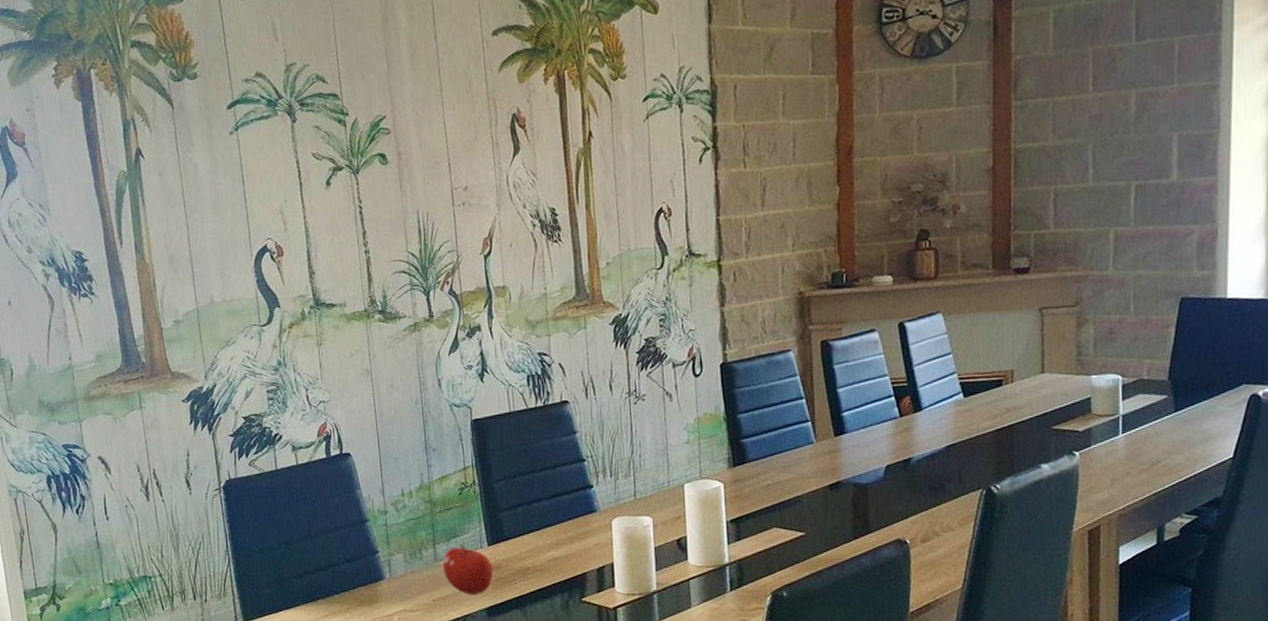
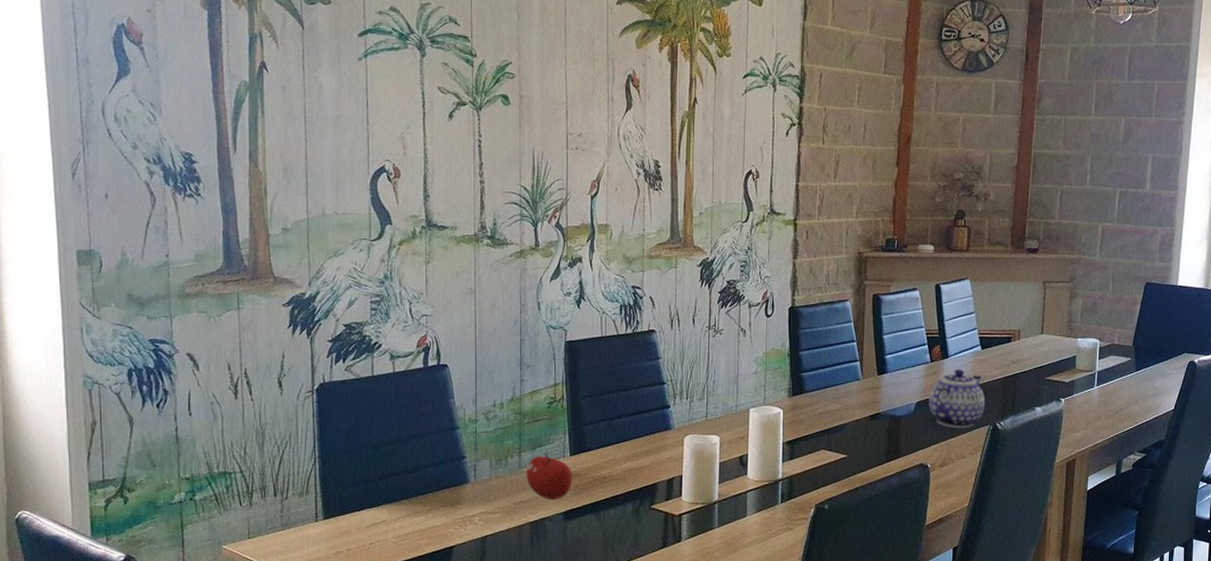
teapot: none [901,423,975,495] -> present [929,369,986,428]

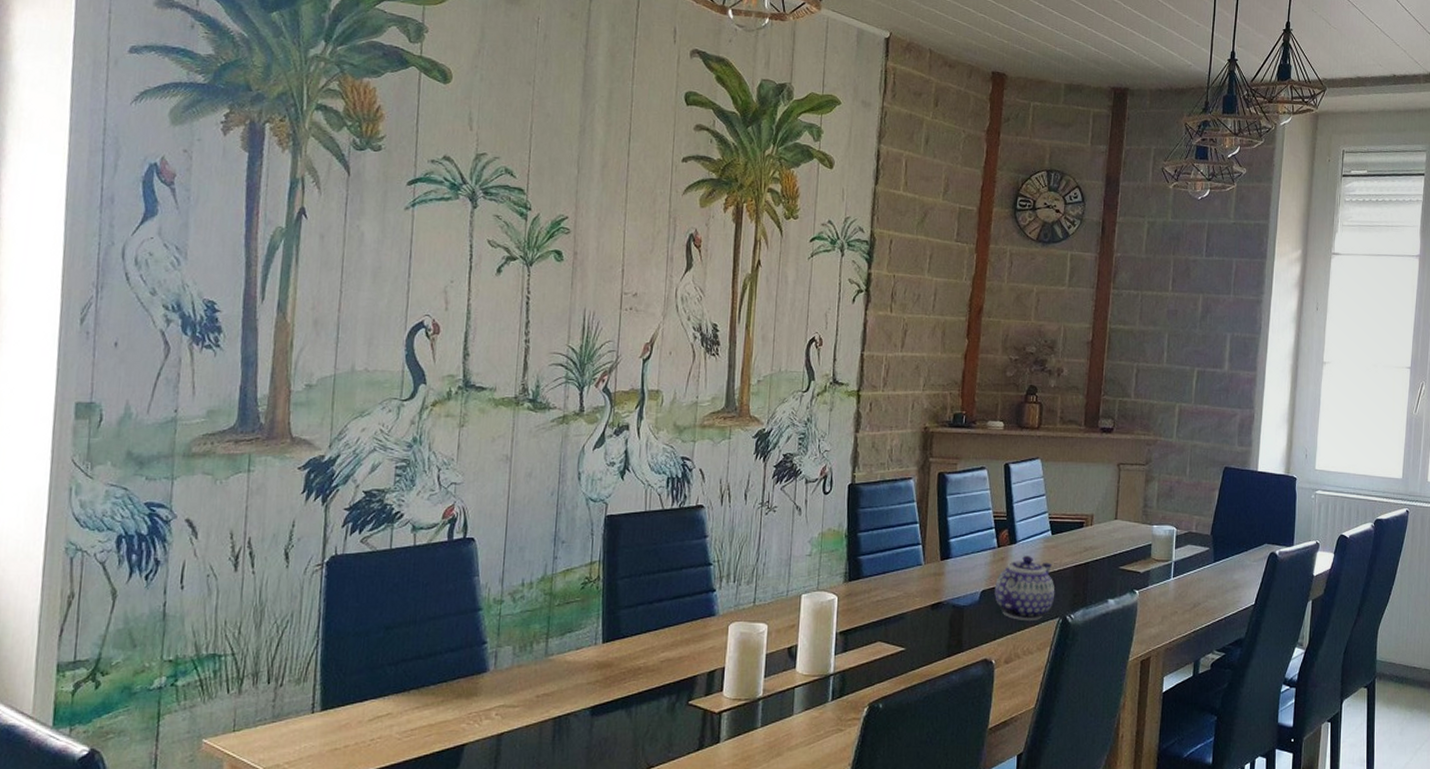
fruit: present [526,453,573,499] -> none [552,640,604,692]

